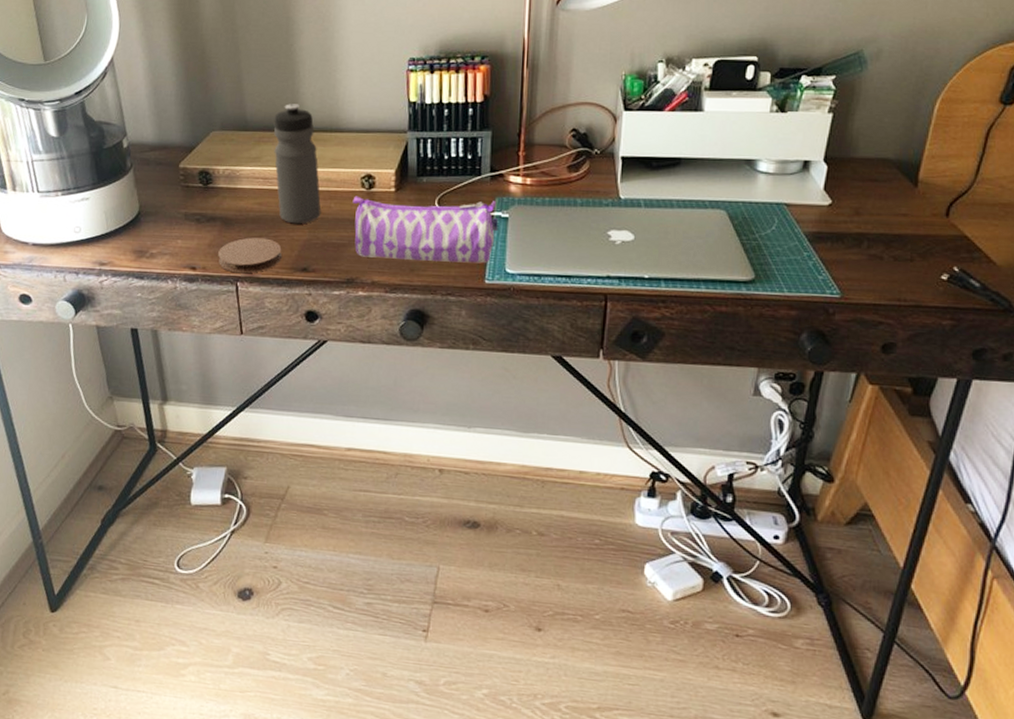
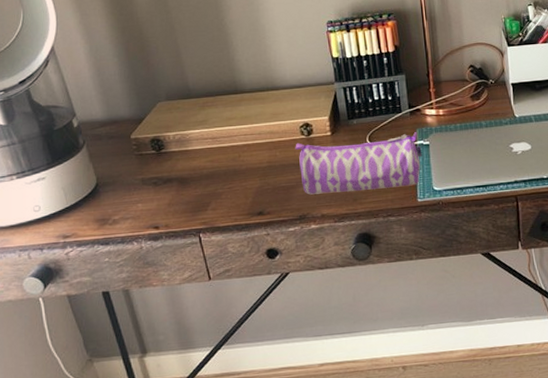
coaster: present [218,237,283,274] -> none [178,190,239,226]
water bottle: present [273,104,321,224] -> none [215,70,269,175]

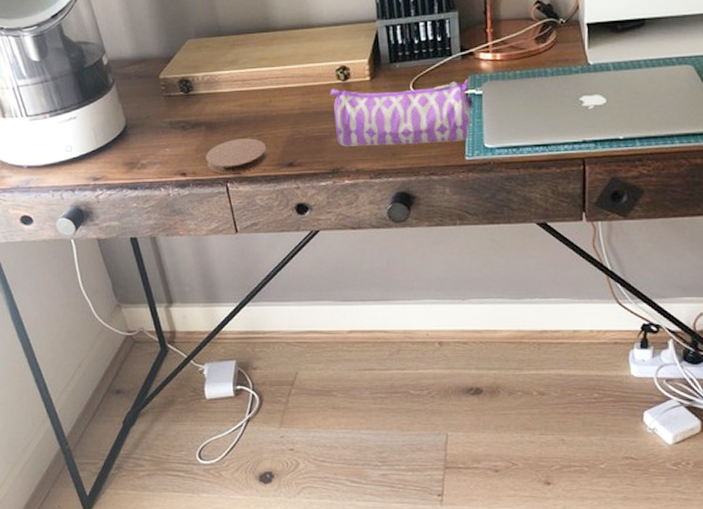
coaster: none [178,190,239,226] -> present [206,138,268,175]

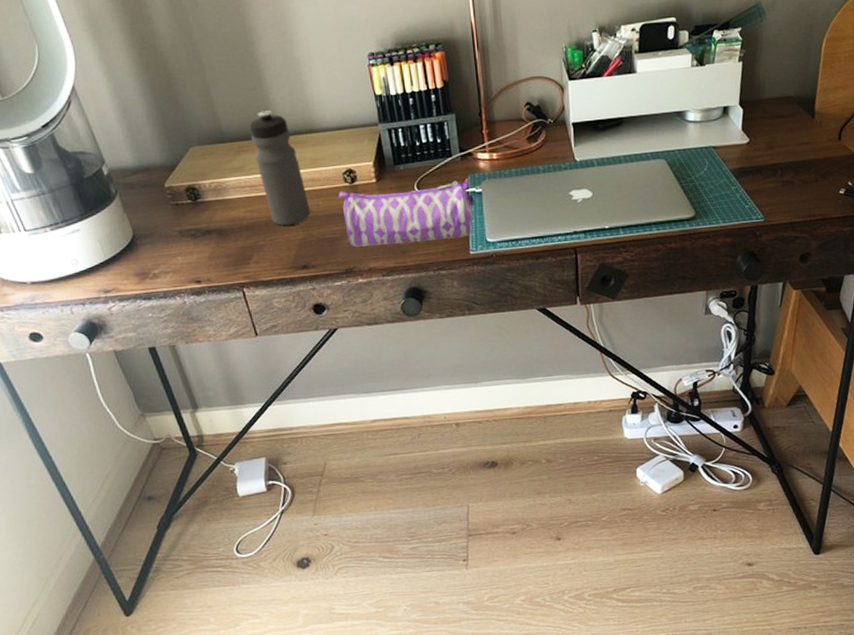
coaster: present [206,138,268,175] -> none [219,243,282,280]
water bottle: none [246,5,301,122] -> present [249,110,311,226]

